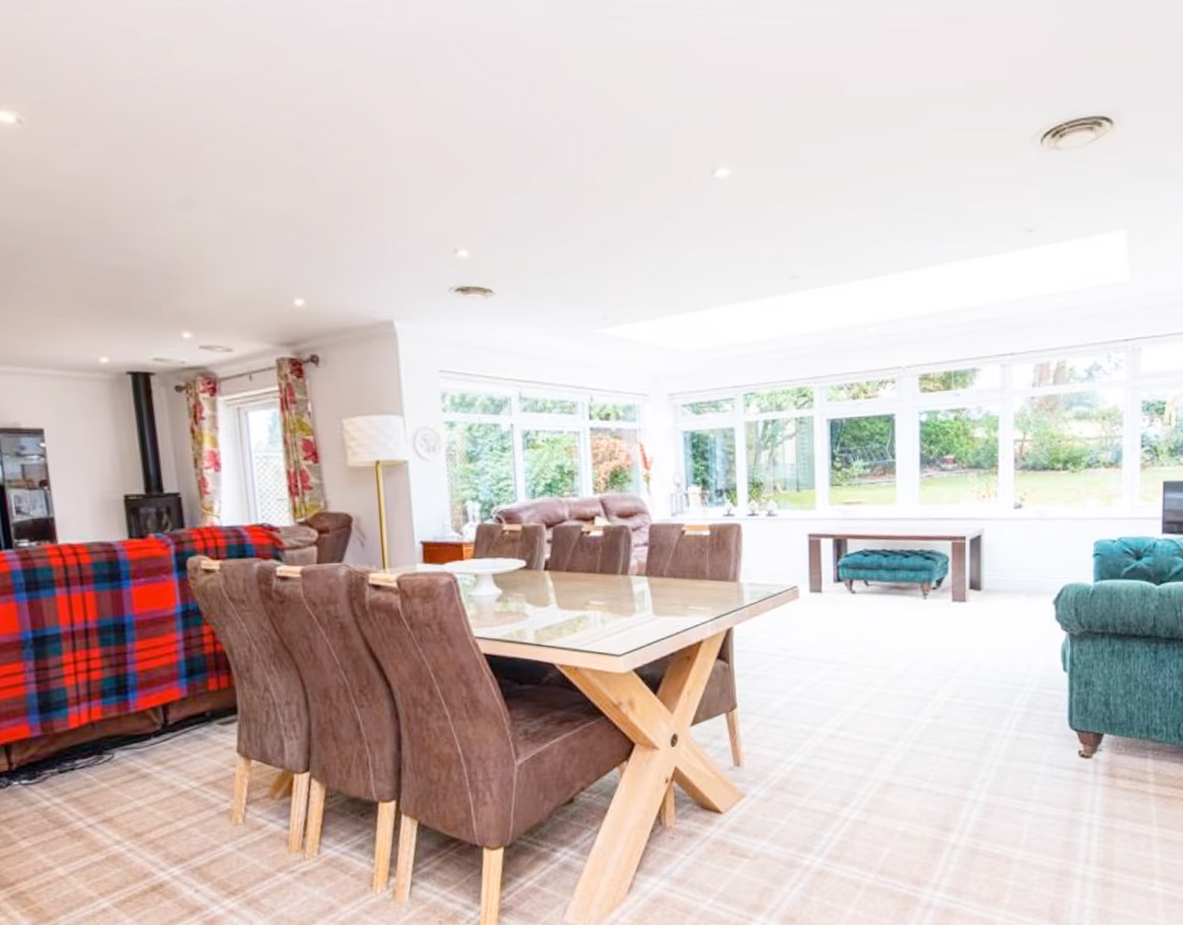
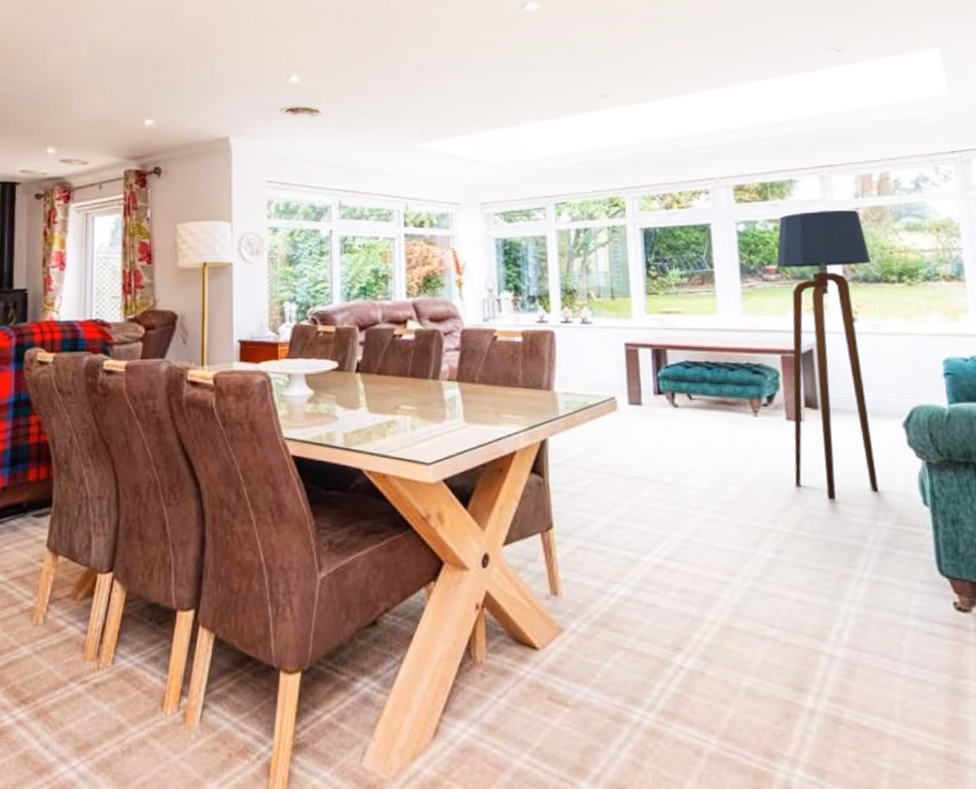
floor lamp: none [953,398,1040,671] -> present [776,209,879,501]

